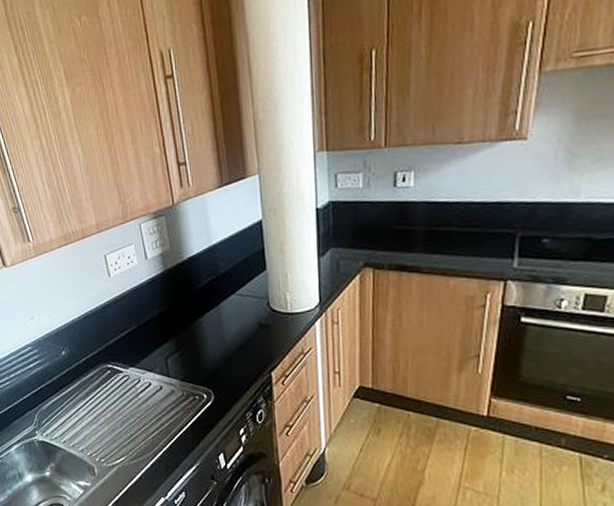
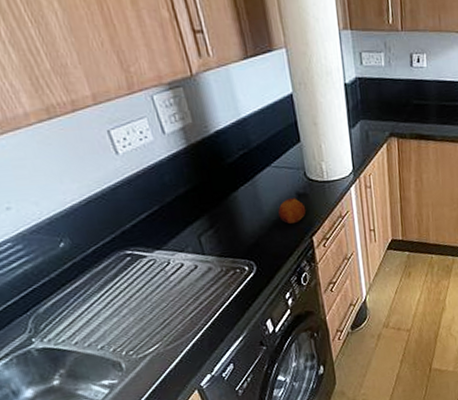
fruit: none [239,328,267,355] -> present [278,198,307,224]

